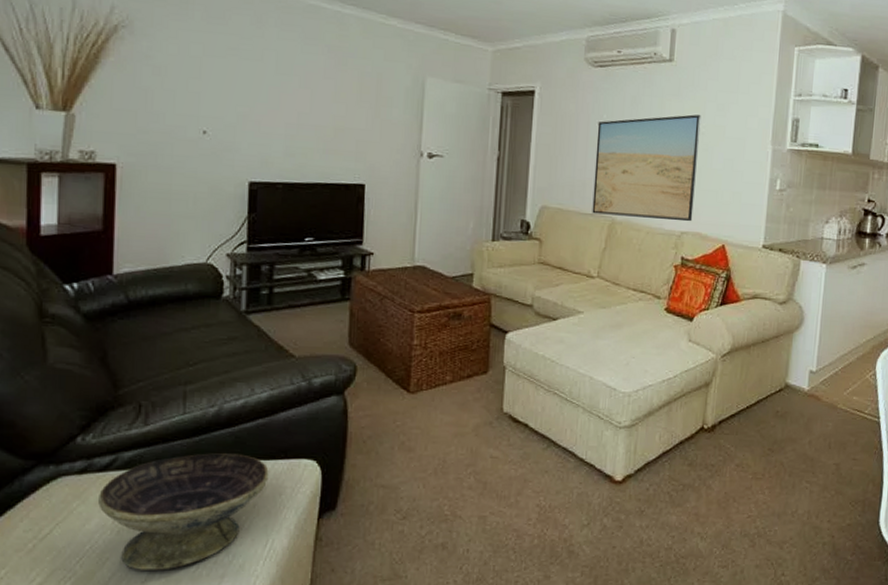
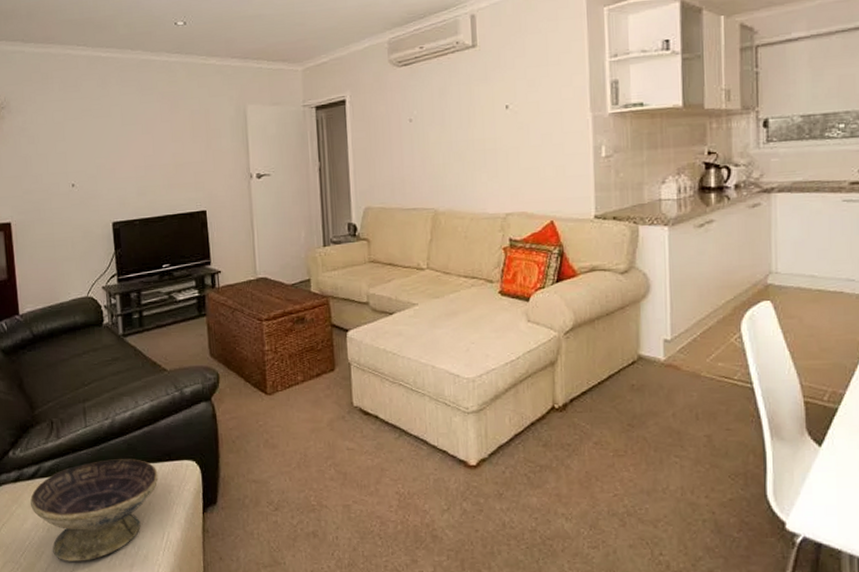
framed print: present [592,114,701,222] -> none [409,95,516,208]

